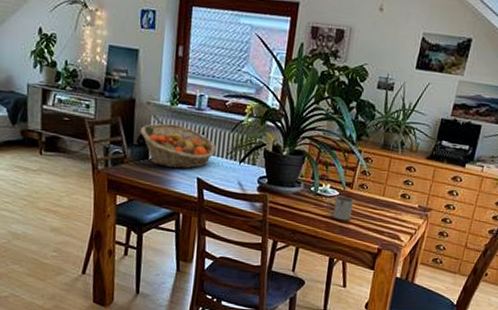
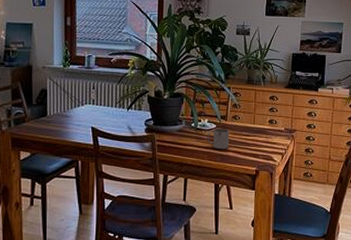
fruit basket: present [140,123,217,169] -> none [38,83,106,121]

